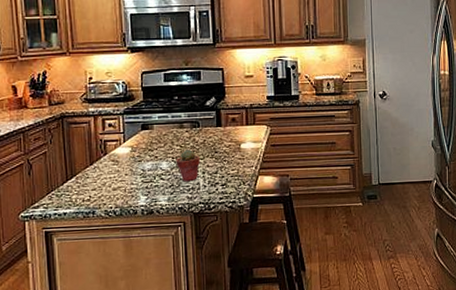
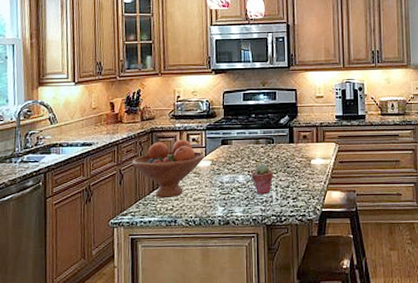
fruit bowl: none [41,124,123,188] -> present [132,139,205,198]

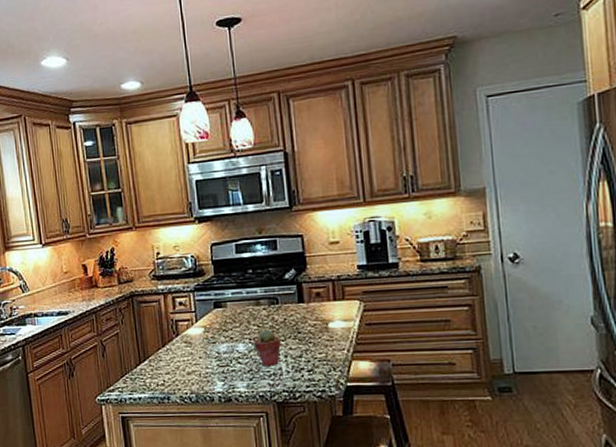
fruit bowl: present [132,139,205,198] -> none [113,303,196,371]

